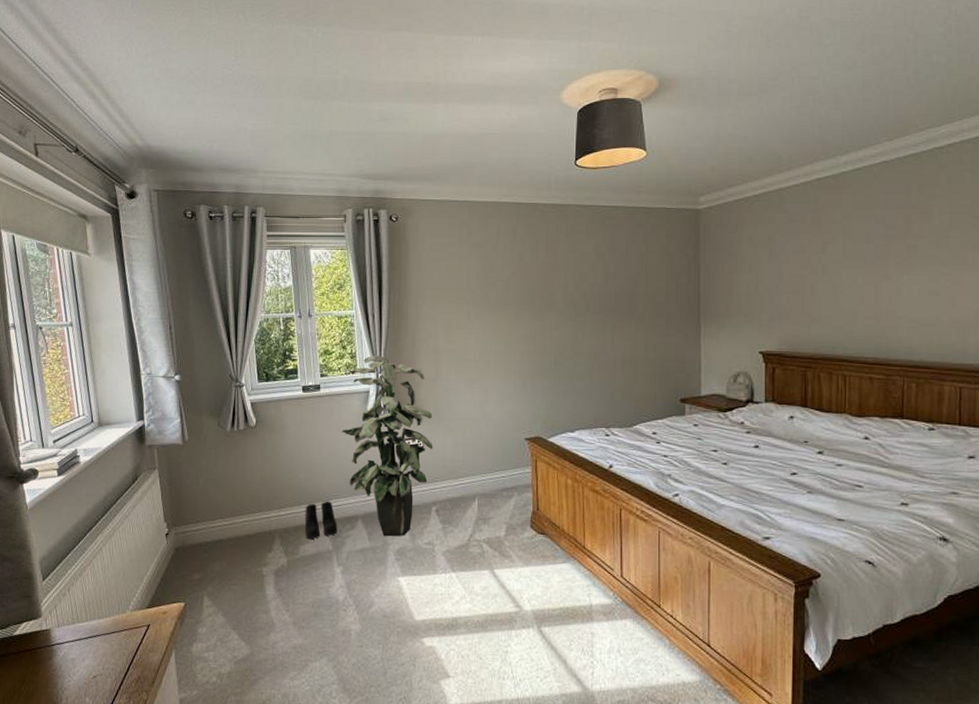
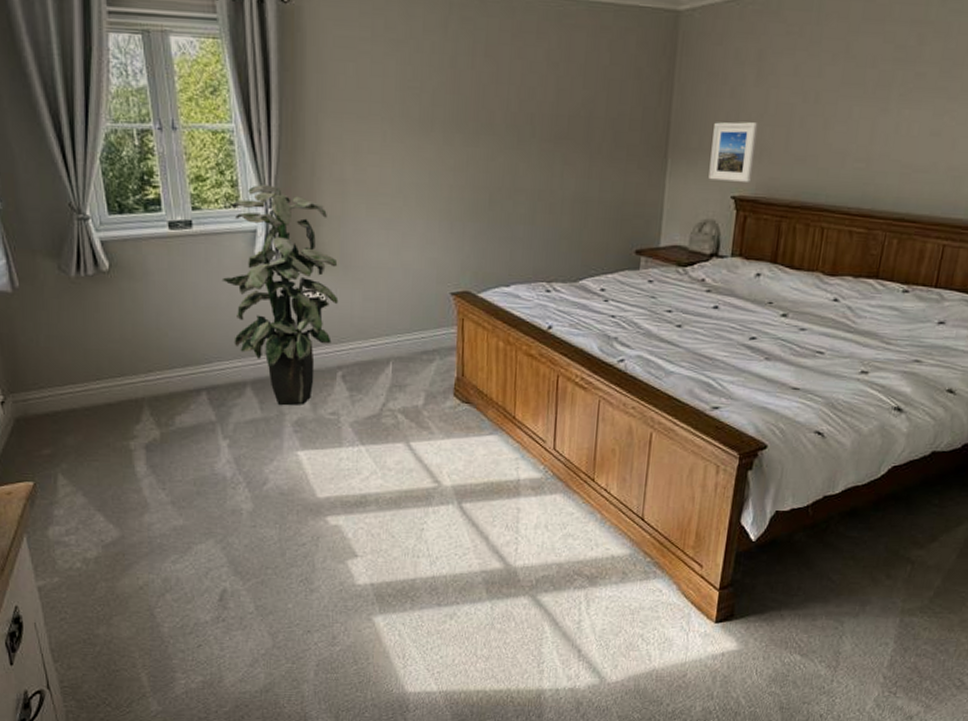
boots: present [304,501,338,539] -> none [179,364,222,408]
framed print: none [737,291,775,339] -> present [708,121,758,182]

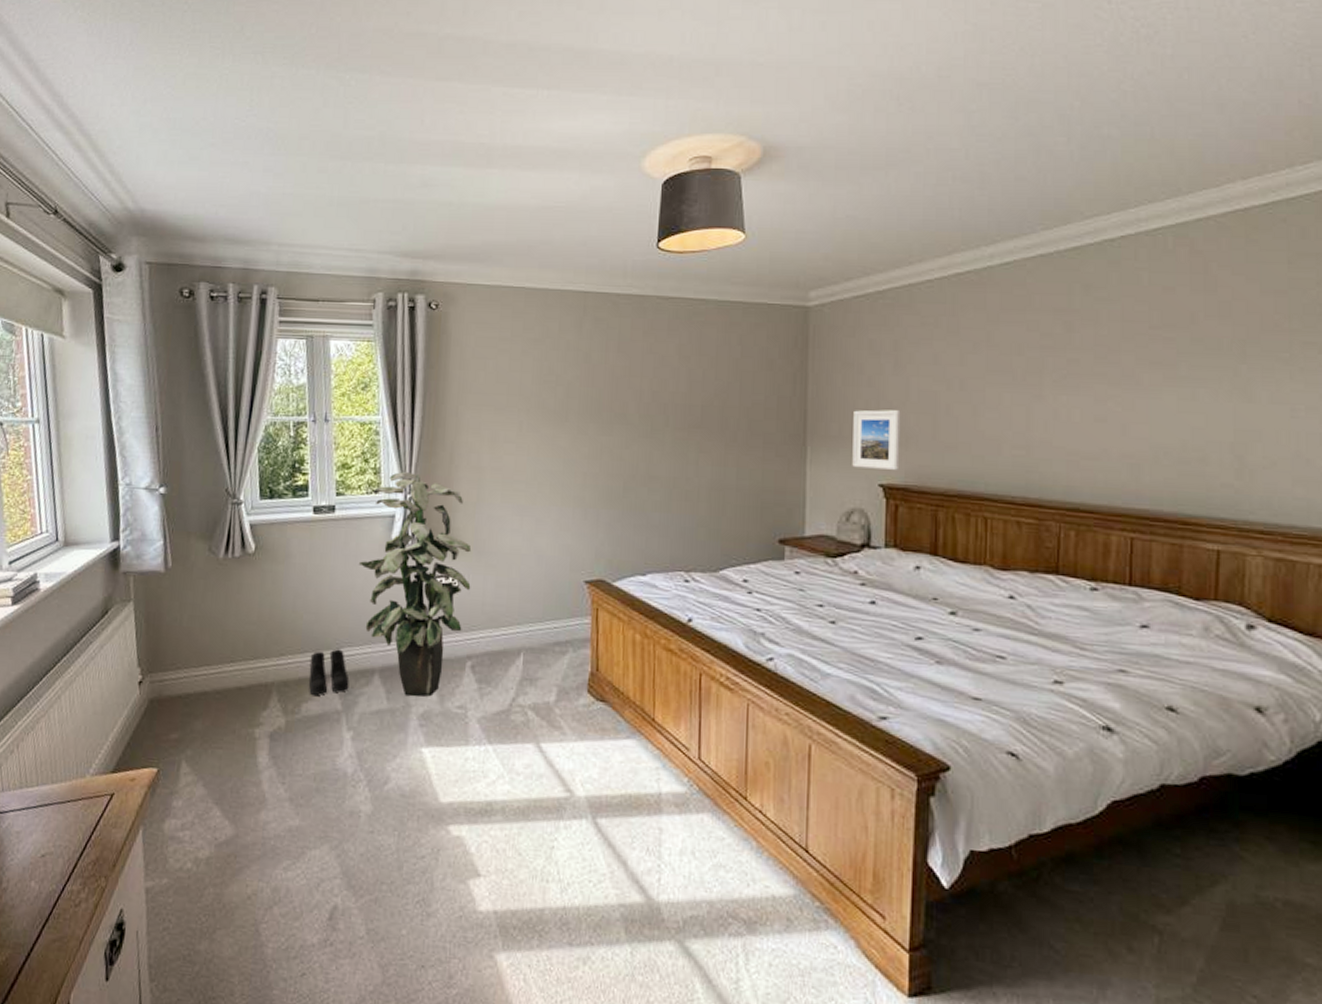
boots: none [179,364,222,408] -> present [308,649,349,695]

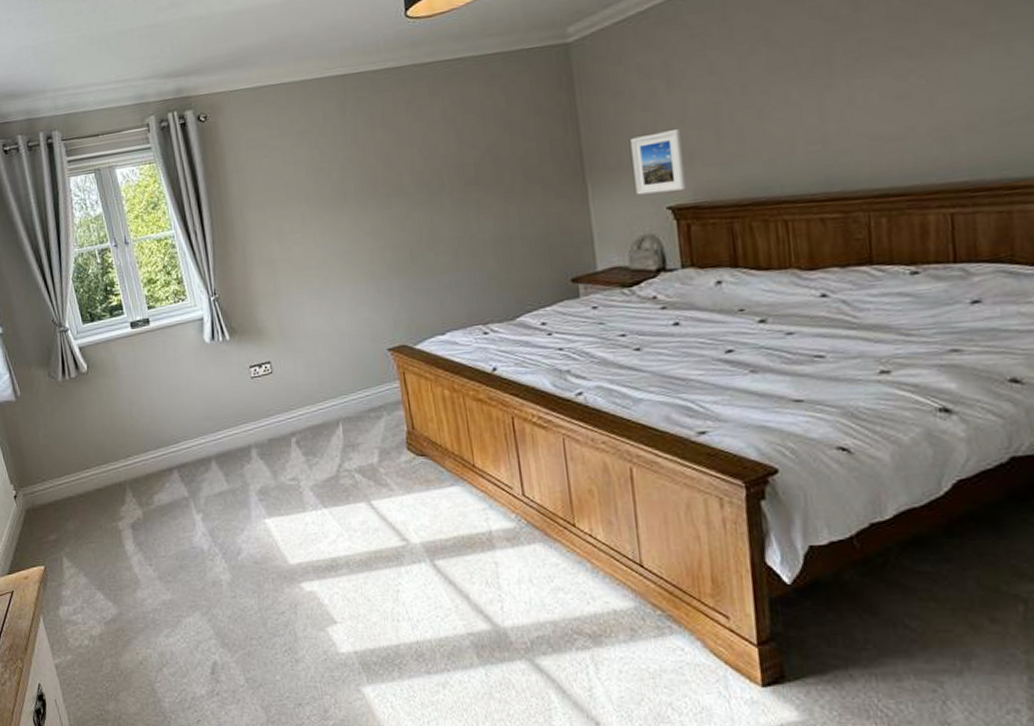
boots: present [308,649,349,695] -> none [153,444,191,487]
indoor plant: present [358,472,472,697] -> none [179,276,283,477]

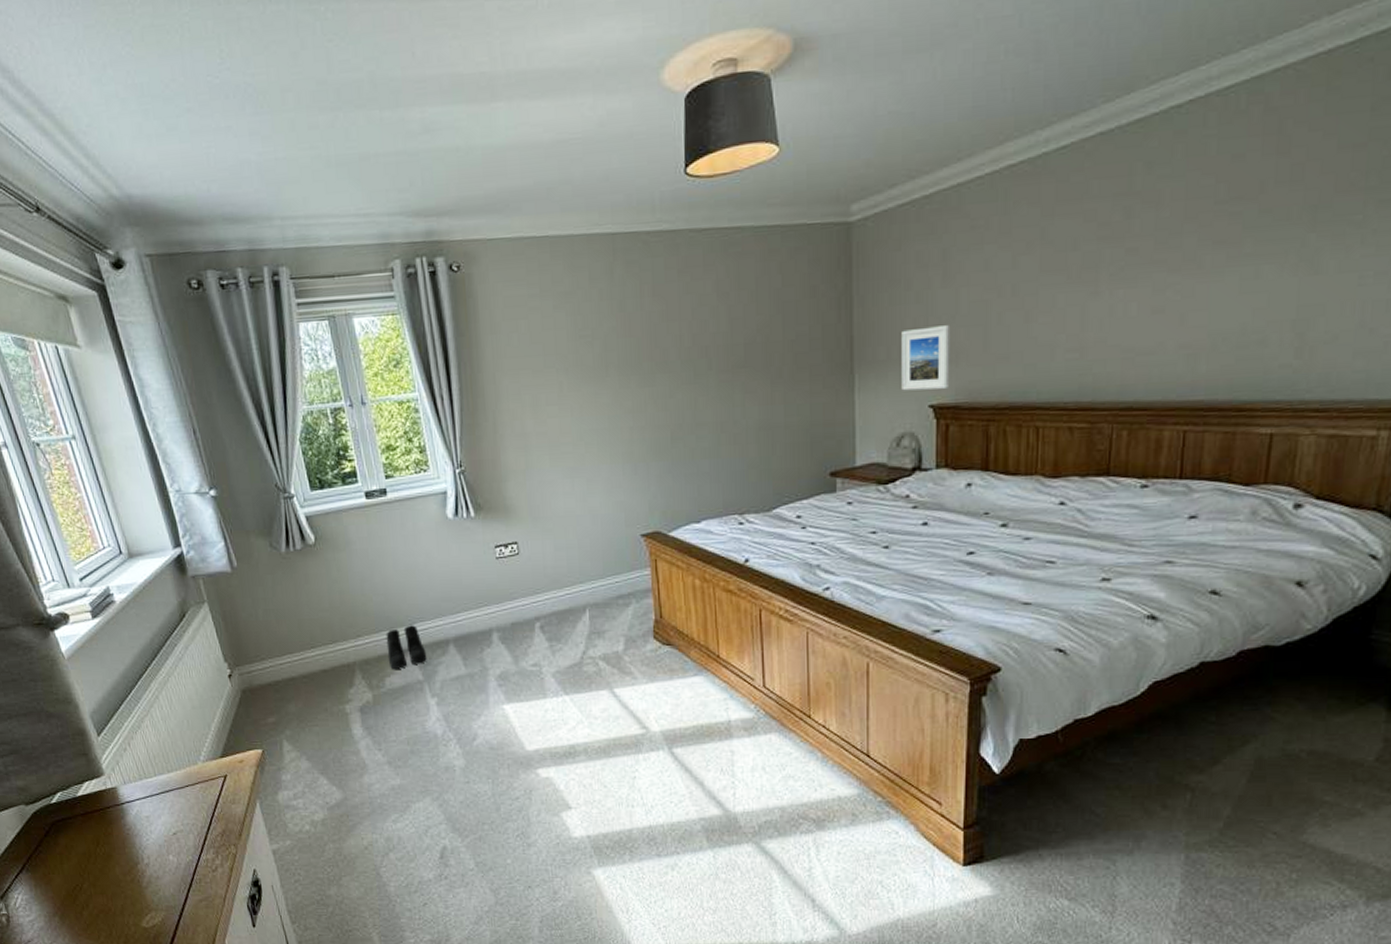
boots: none [153,444,191,487] -> present [386,625,427,669]

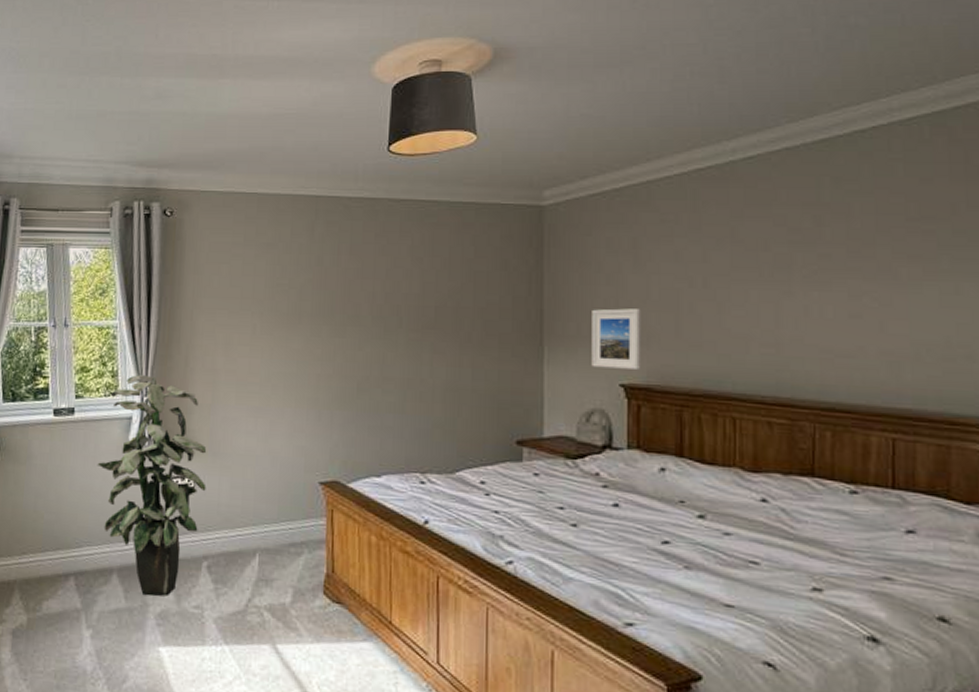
boots: present [386,625,427,669] -> none [49,548,89,594]
indoor plant: none [418,447,531,661] -> present [97,375,207,597]

